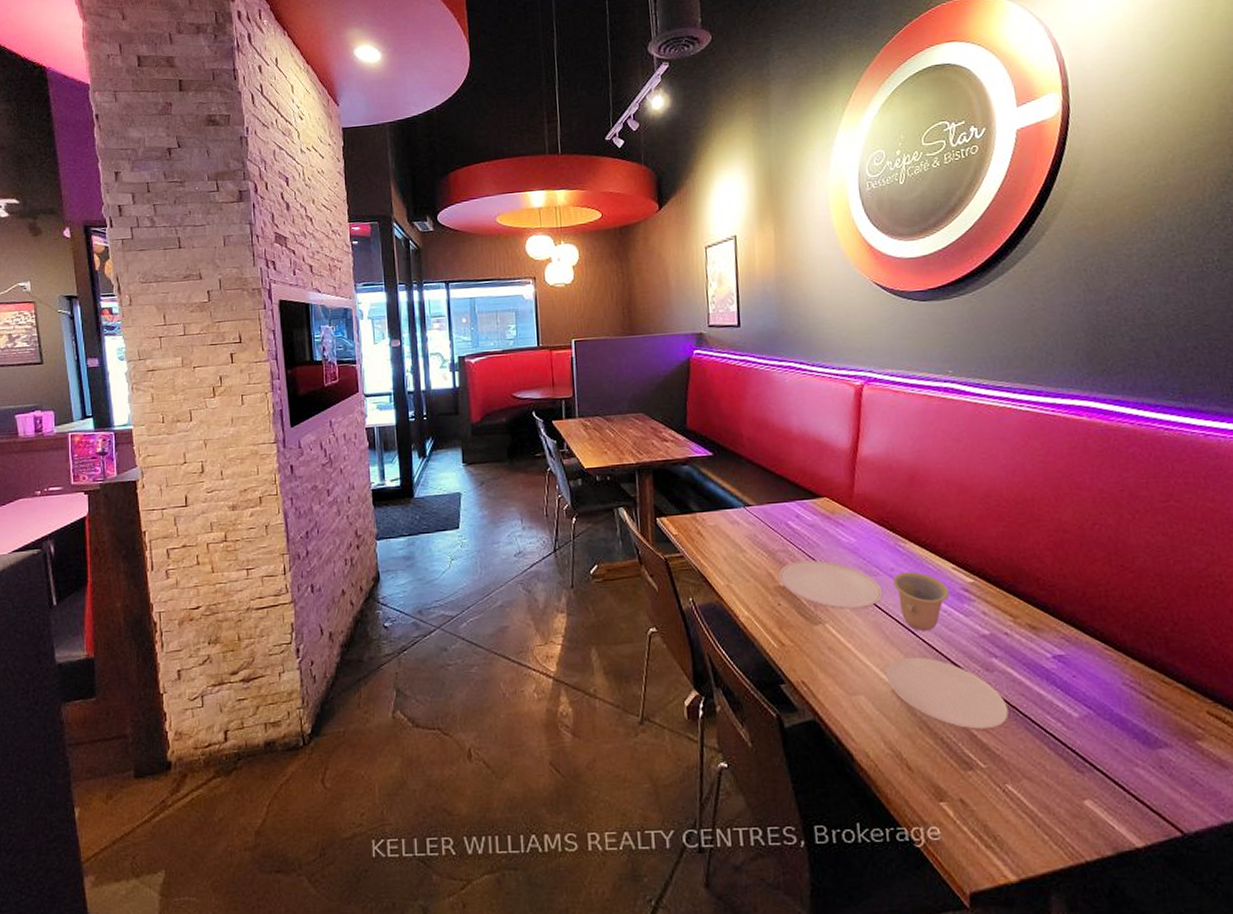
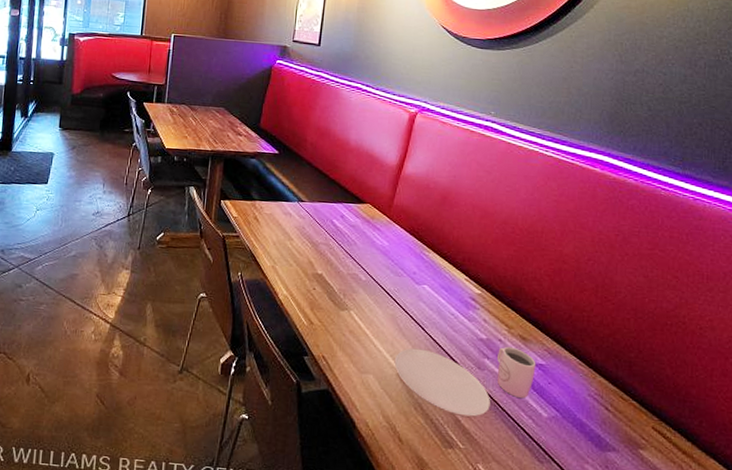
plate: present [779,560,883,610] -> none [318,254,403,303]
cup: present [892,571,950,632] -> none [413,276,459,329]
mug: none [1005,639,1055,700] -> present [496,346,536,399]

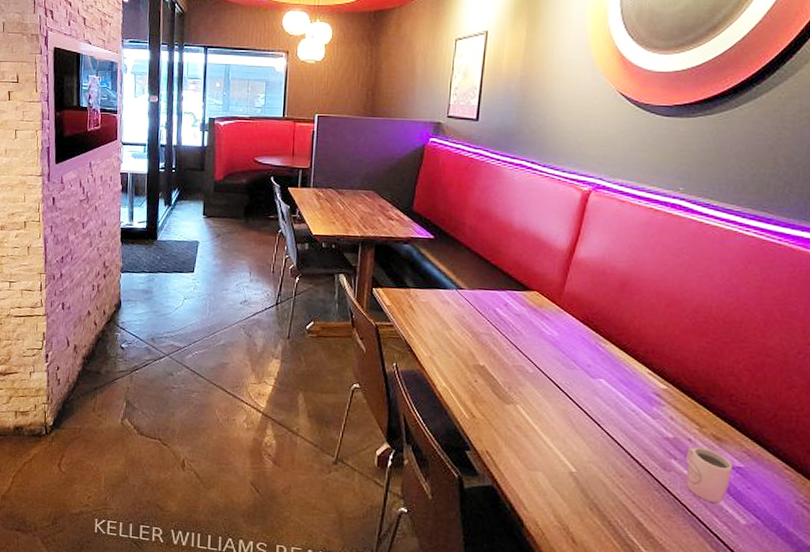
plate: present [394,348,490,418] -> none [566,445,678,522]

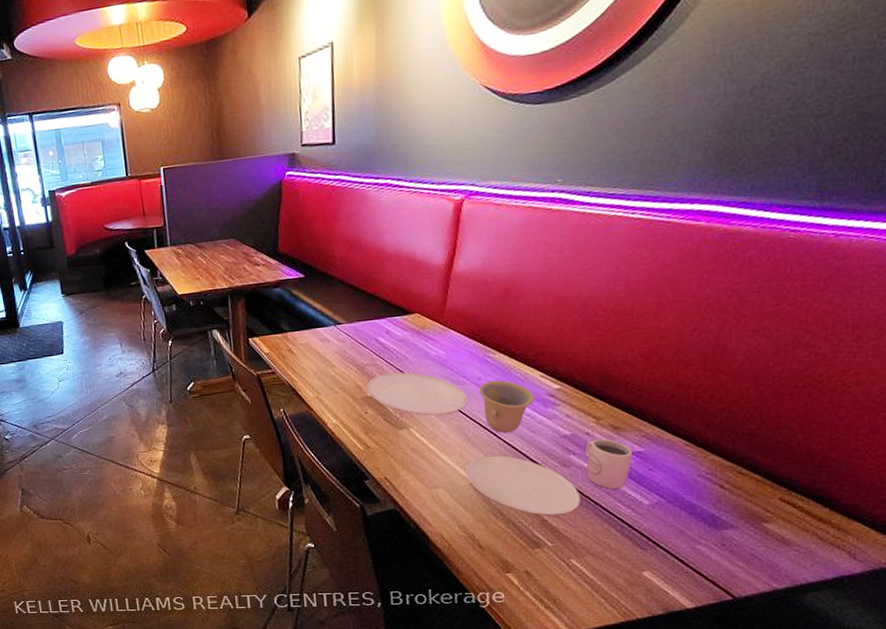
plate: none [480,345,576,397] -> present [367,372,468,416]
plate: none [566,445,678,522] -> present [465,455,580,517]
cup: none [587,369,641,426] -> present [478,380,535,434]

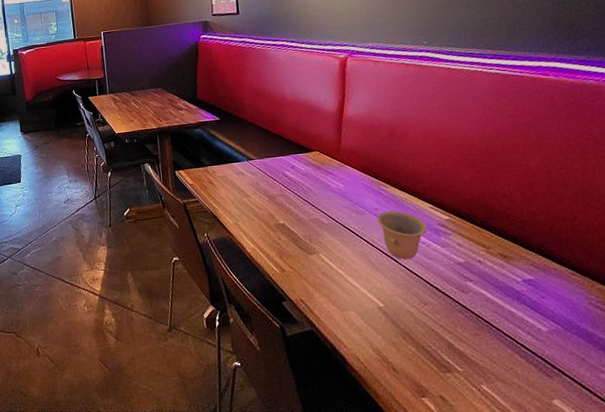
plate: present [367,372,468,416] -> none [278,202,368,242]
plate: present [465,455,580,517] -> none [372,280,483,341]
mug: present [584,438,633,490] -> none [479,266,525,316]

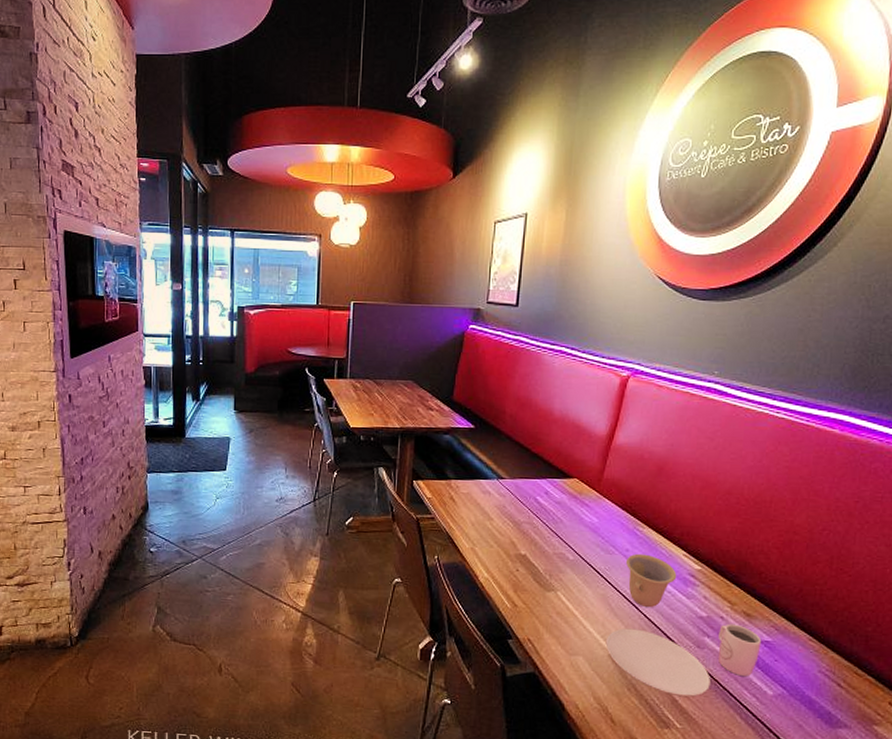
plate: none [372,280,483,341] -> present [605,628,710,698]
mug: none [479,266,525,316] -> present [717,623,762,677]

